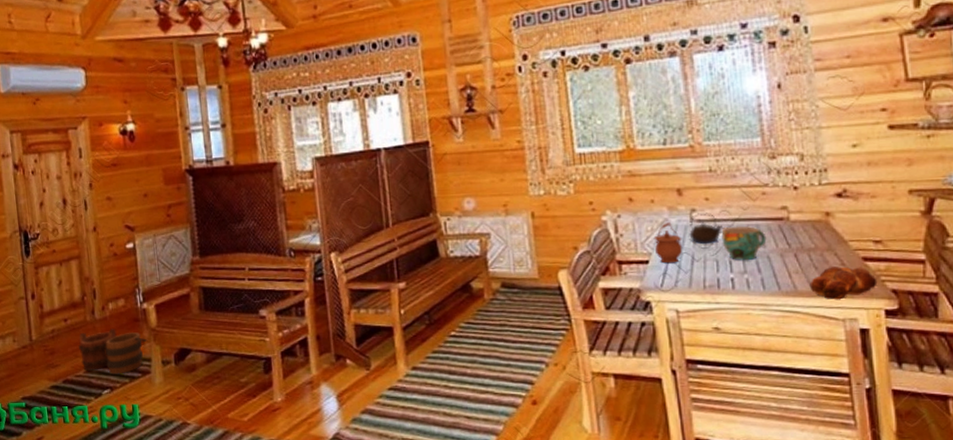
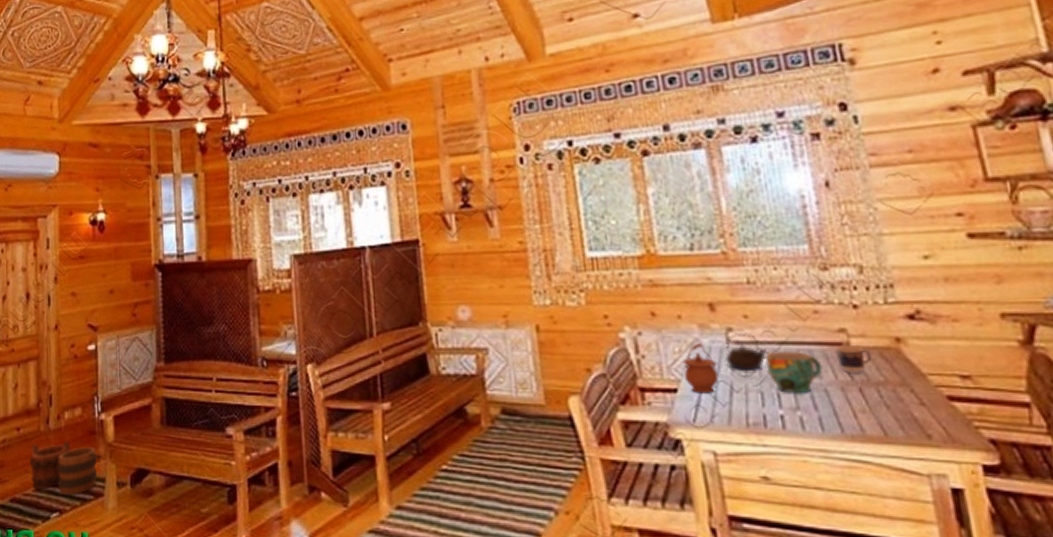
cup: none [777,220,806,243] -> present [835,346,872,374]
bread loaf: present [809,266,878,300] -> none [881,406,970,450]

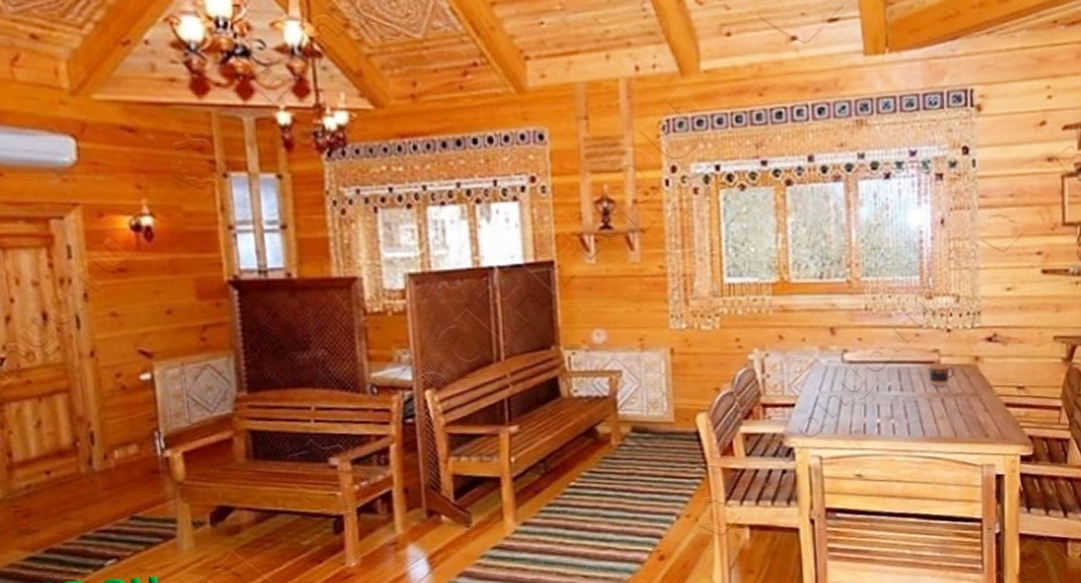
wooden bucket: present [29,441,71,489] -> none [68,482,126,537]
bucket: present [58,447,102,495] -> none [109,487,171,541]
teapot: present [682,343,719,393] -> none [802,363,832,407]
teapot: present [725,333,766,372] -> none [839,354,873,388]
cup: present [765,350,823,395] -> none [871,368,916,406]

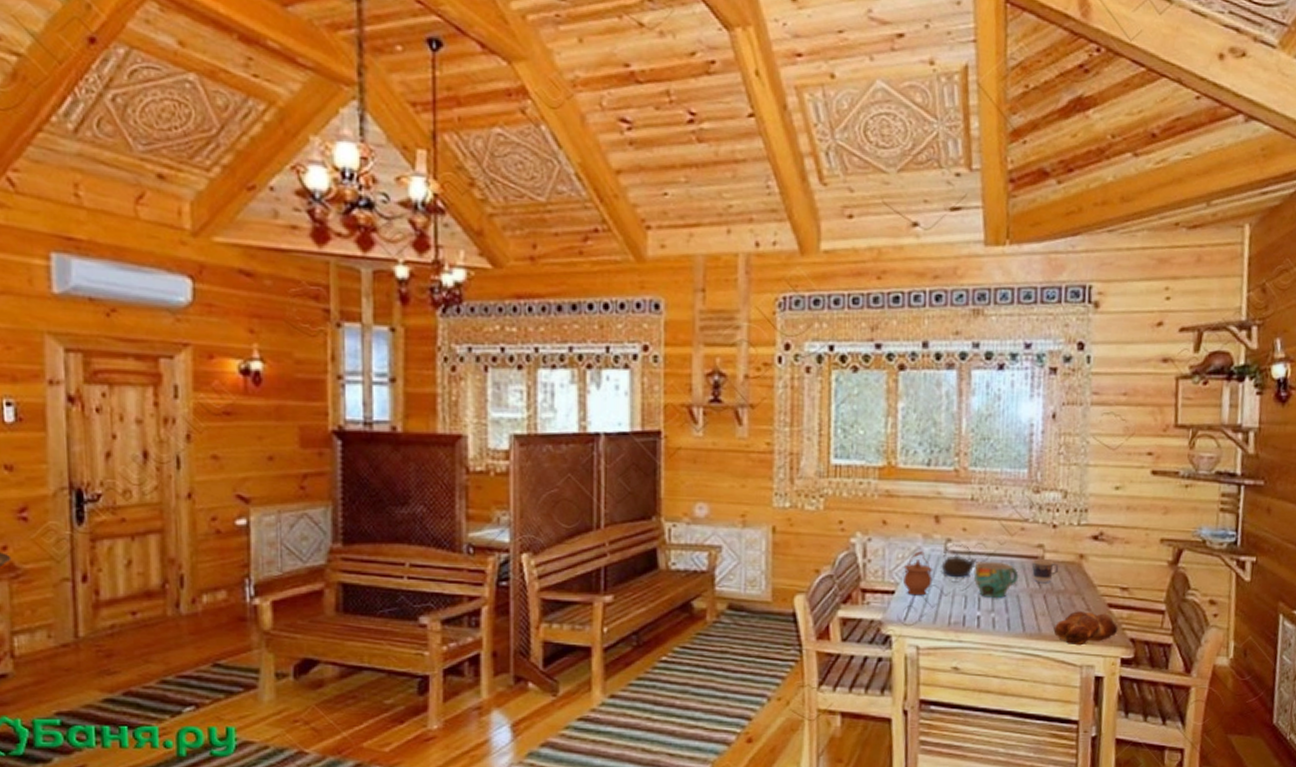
teapot: none [802,363,832,407] -> present [903,551,934,596]
teapot: none [839,354,873,388] -> present [941,543,976,578]
cup: none [871,368,916,406] -> present [973,561,1019,599]
bread loaf: none [953,412,1017,446] -> present [1053,611,1118,646]

